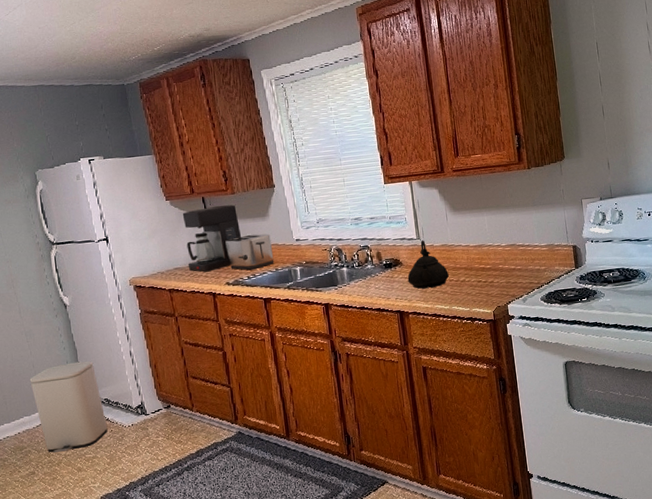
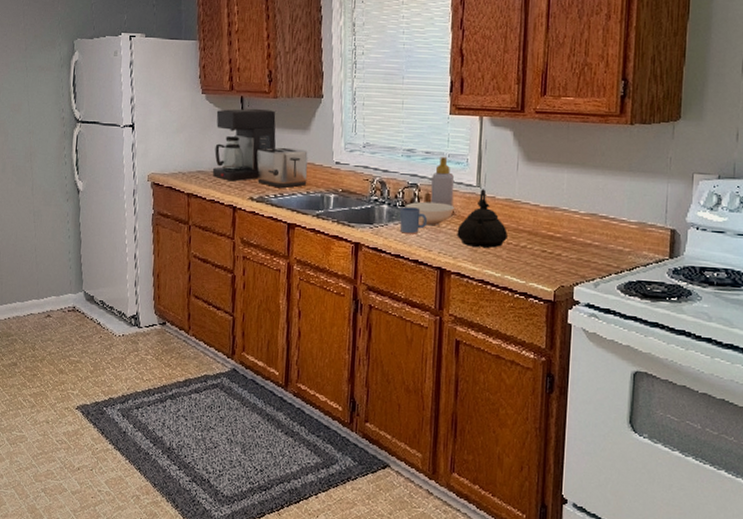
pedal bin: present [29,360,108,454] -> none [29,253,98,349]
mug: none [357,265,383,289] -> present [399,207,428,235]
bowl: none [361,257,402,279] -> present [405,201,454,226]
soap bottle: none [379,218,402,266] -> present [430,156,455,215]

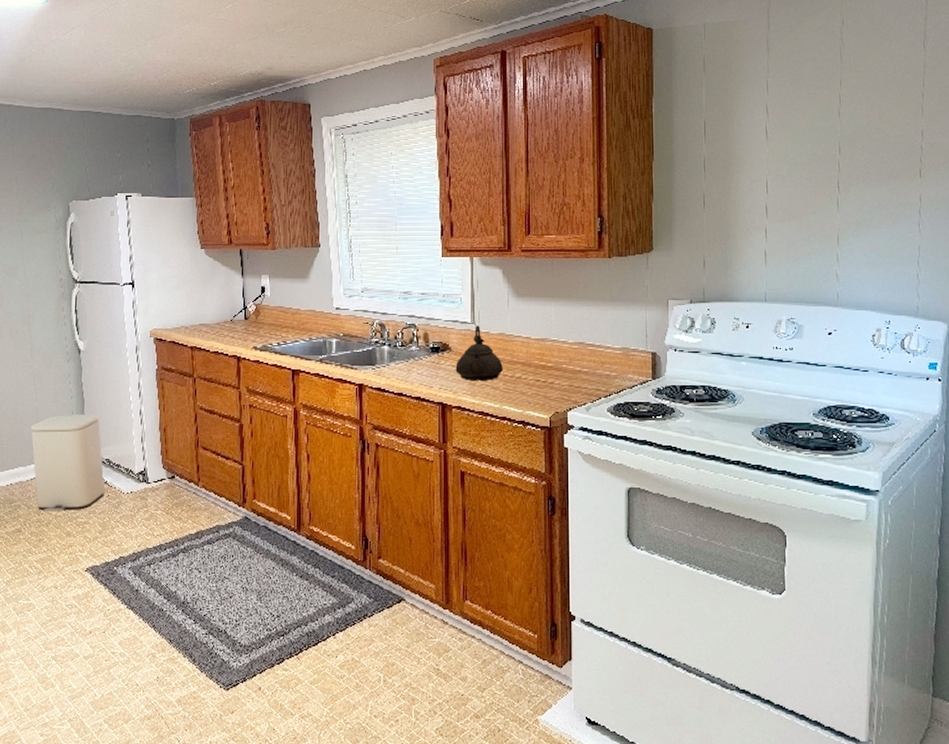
pedal bin: none [29,253,98,349] -> present [30,414,105,513]
coffee maker: present [212,109,276,182] -> none [215,261,276,332]
toaster: present [256,147,308,188] -> none [258,296,309,336]
mug: present [399,207,428,235] -> none [399,347,427,374]
bowl: present [405,201,454,226] -> none [405,340,452,363]
soap bottle: present [430,156,455,215] -> none [429,296,450,352]

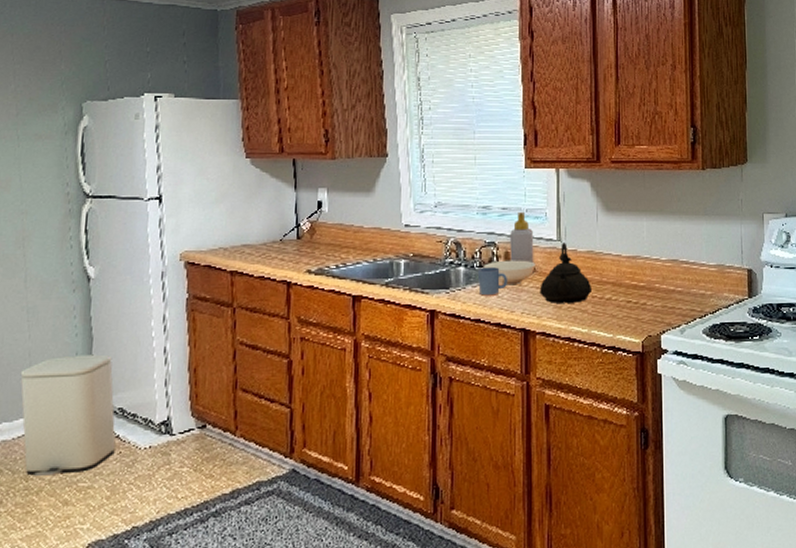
mug: none [399,347,427,374] -> present [477,267,508,297]
bowl: none [405,340,452,363] -> present [483,260,535,286]
soap bottle: none [429,296,450,352] -> present [510,211,534,272]

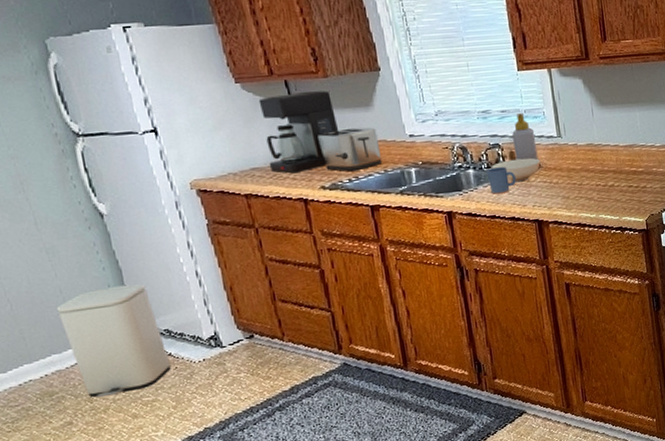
coffee maker: none [260,173,336,254] -> present [258,91,338,174]
toaster: none [313,212,374,258] -> present [318,127,383,172]
teakettle: present [540,243,591,303] -> none [547,138,595,195]

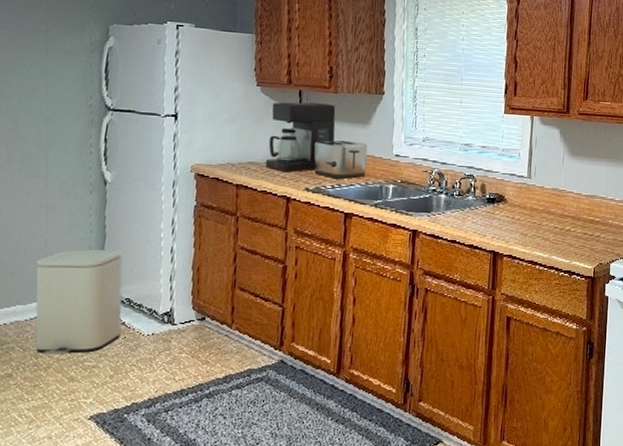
mug: present [486,167,517,195] -> none [456,196,483,222]
bowl: present [491,157,540,183] -> none [461,191,507,213]
soap bottle: present [512,112,540,168] -> none [485,150,508,203]

